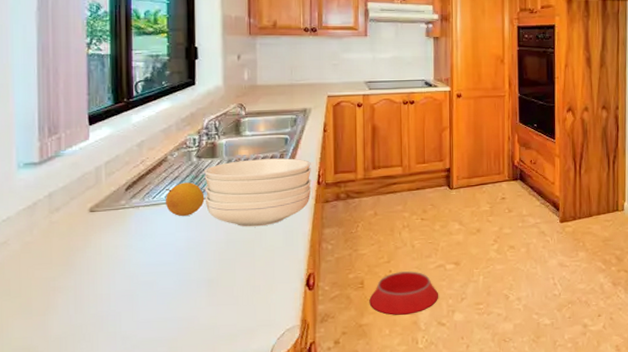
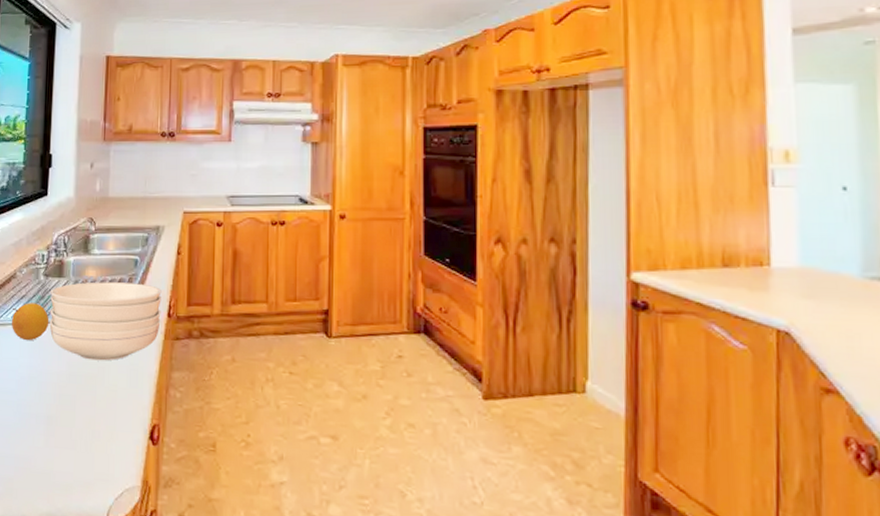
pet bowl: present [369,271,438,315] -> none [222,438,308,496]

